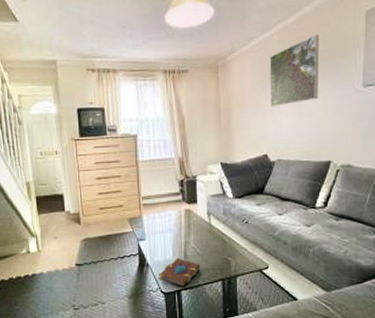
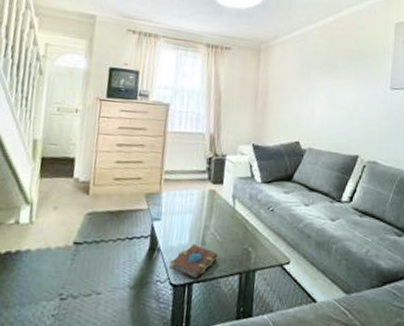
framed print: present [269,34,319,107] -> none [306,35,355,96]

